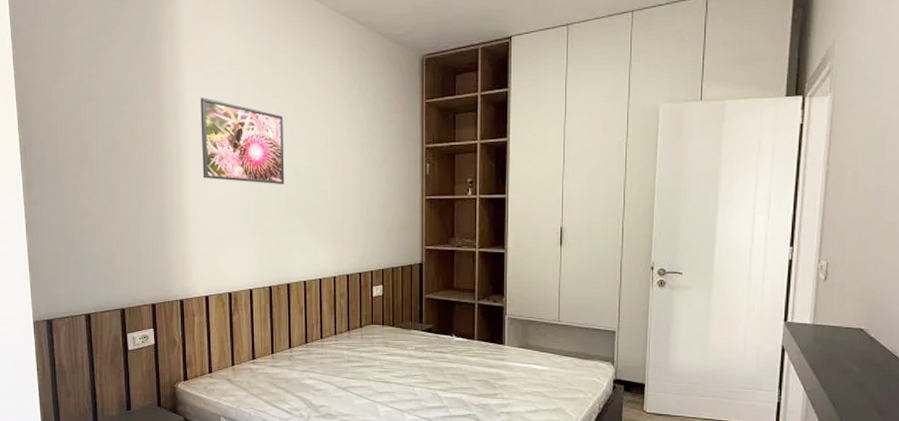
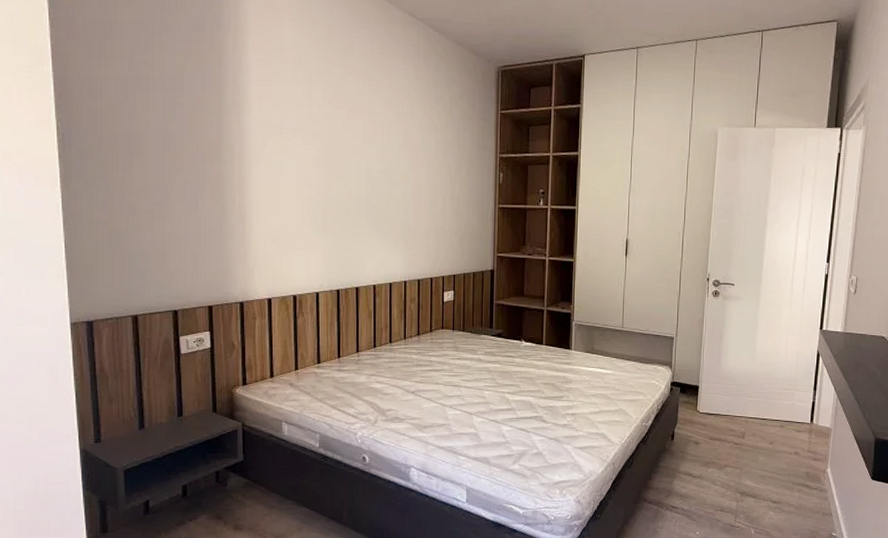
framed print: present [200,98,285,185] -> none [266,94,356,188]

